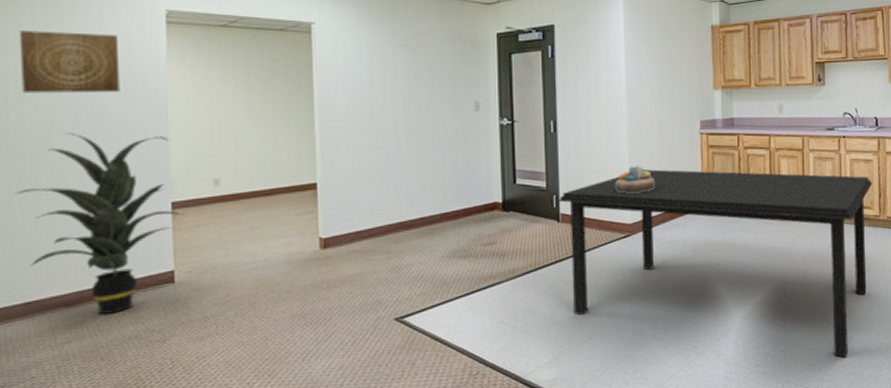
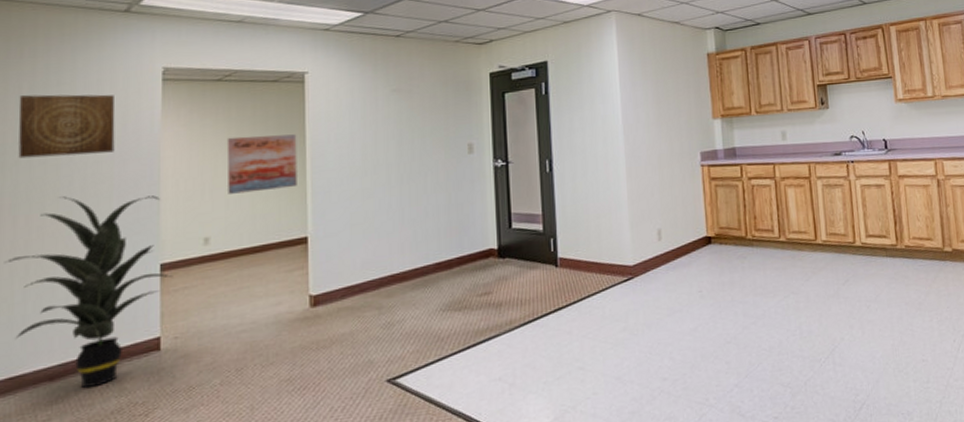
wall art: none [234,83,306,138] -> present [226,134,297,194]
dining table: present [558,169,873,358] -> none [556,202,890,405]
decorative bowl: present [614,165,656,194] -> none [614,202,657,234]

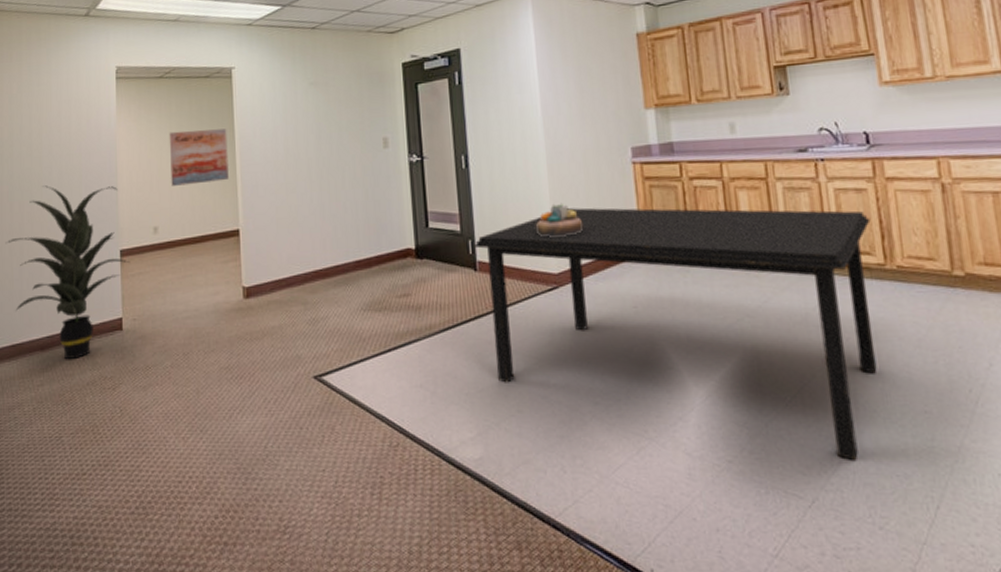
wall art: present [18,94,115,159] -> none [11,92,82,151]
dining table: none [556,202,890,405] -> present [474,207,877,460]
decorative bowl: none [614,202,657,234] -> present [535,203,584,238]

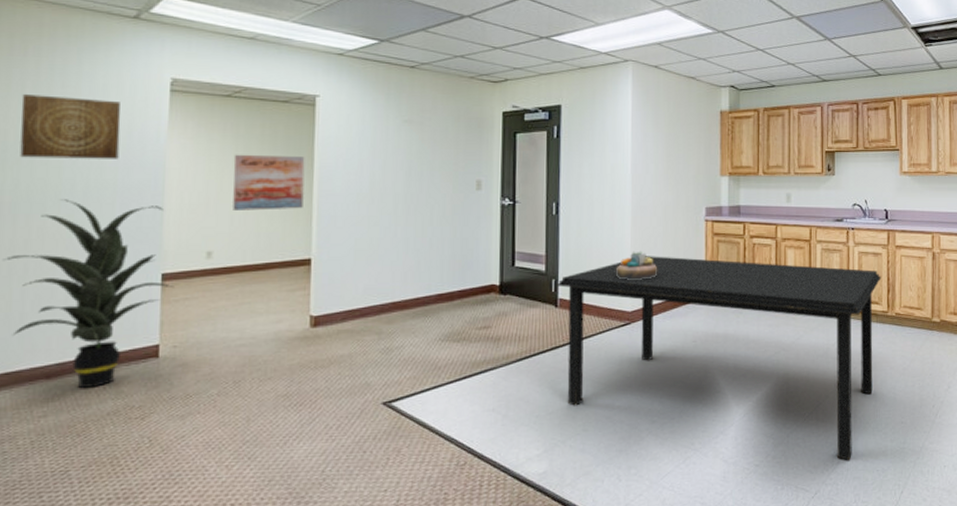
wall art: none [11,92,82,151] -> present [20,94,121,159]

